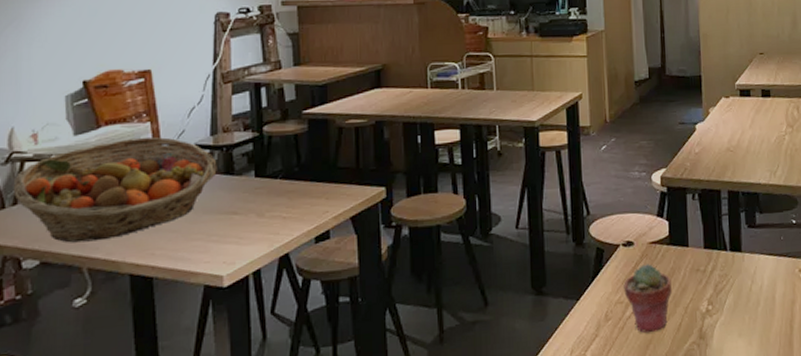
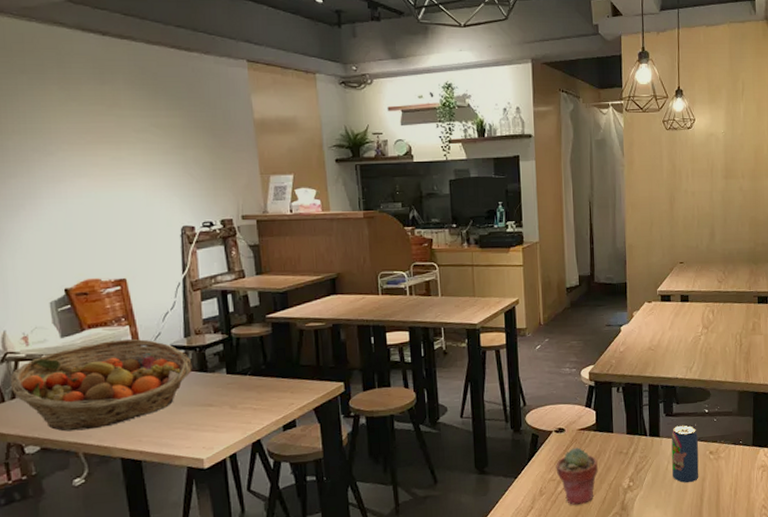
beverage can: none [754,238,788,307] -> present [671,425,699,484]

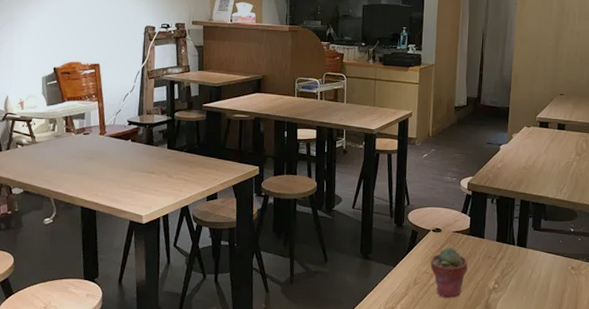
fruit basket: present [11,338,192,432] -> none [8,112,142,181]
beverage can: present [671,425,699,484] -> none [535,240,563,293]

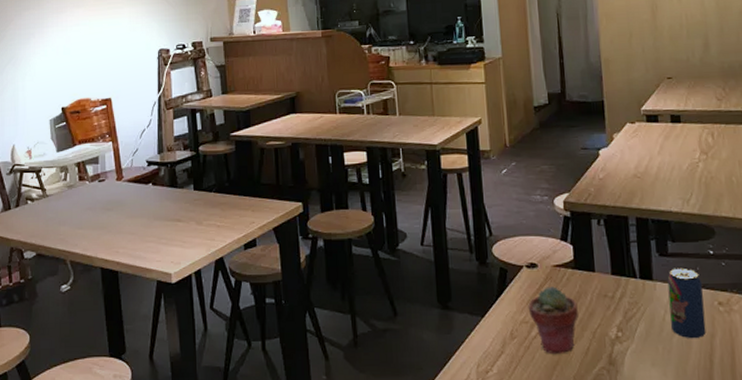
beverage can: none [535,240,563,293] -> present [667,267,706,339]

